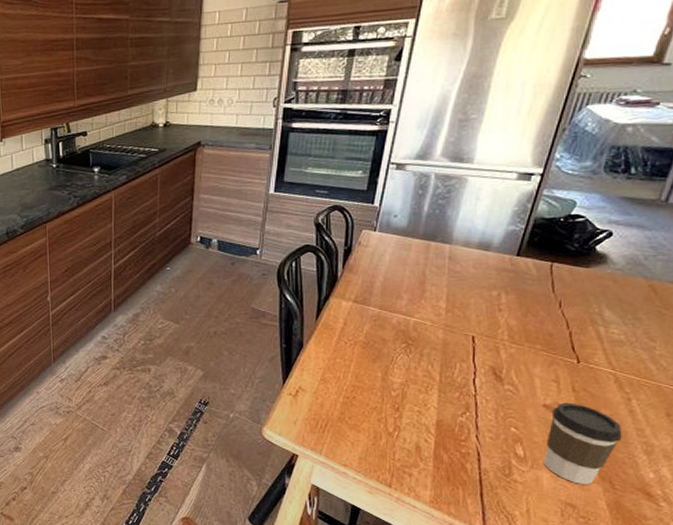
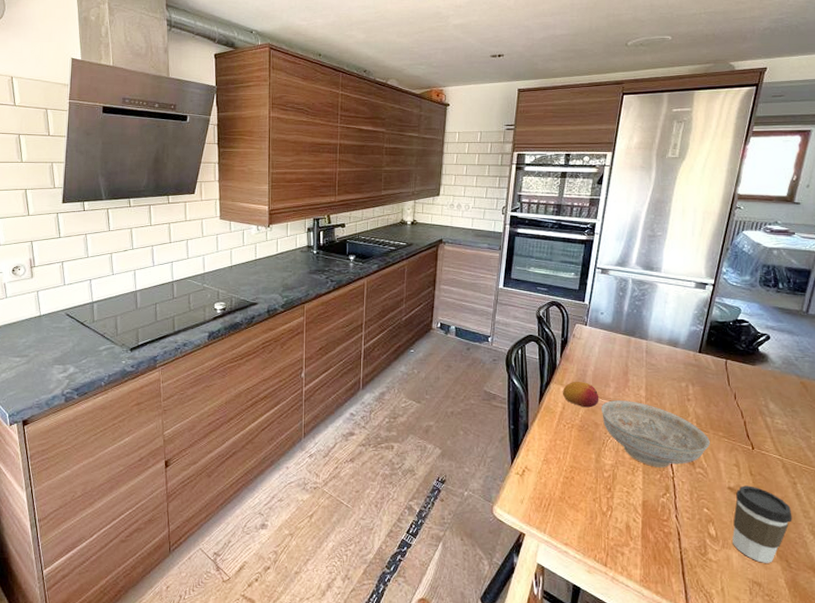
fruit: none [344,293,389,323] -> present [562,381,599,408]
decorative bowl: none [391,313,524,385] -> present [602,400,710,468]

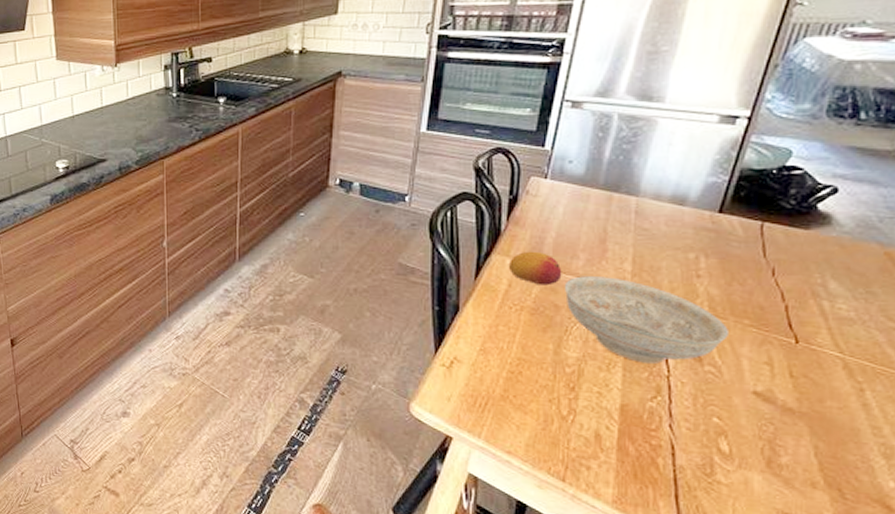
coffee cup: present [732,485,792,563] -> none [755,390,854,492]

